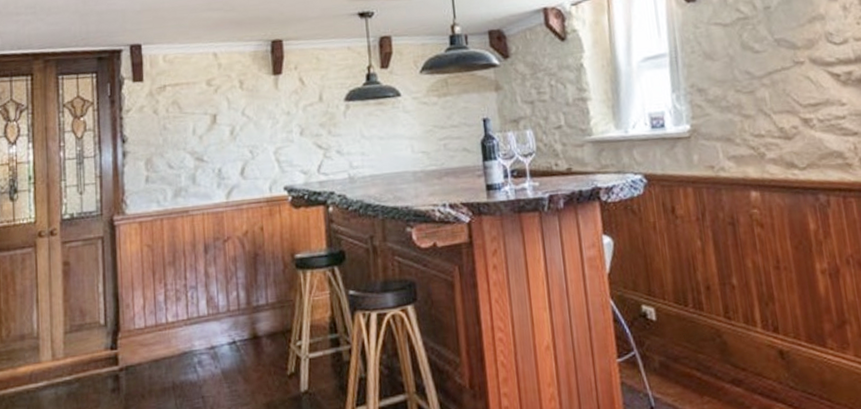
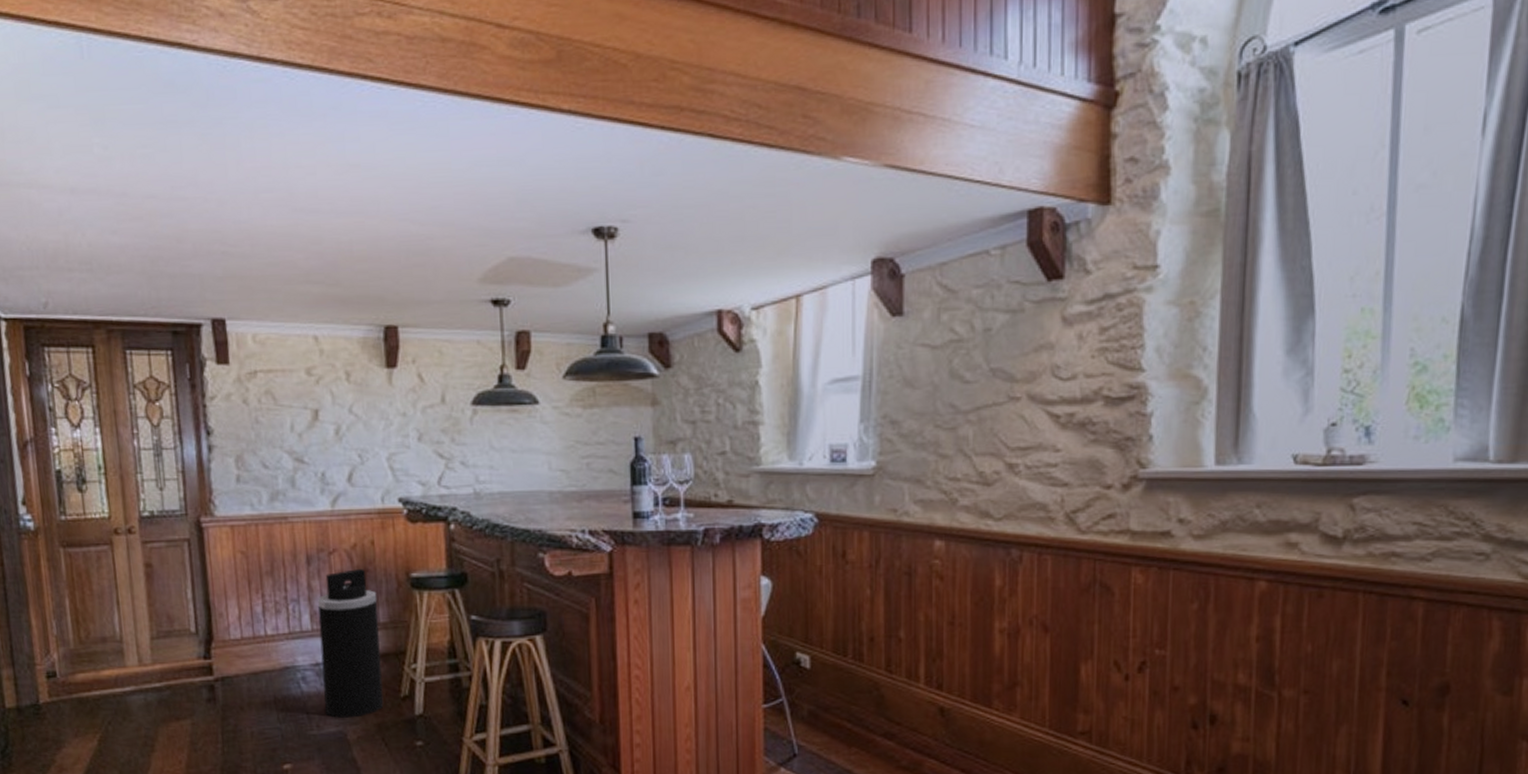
trash can: none [213,254,272,400] -> present [317,569,384,718]

